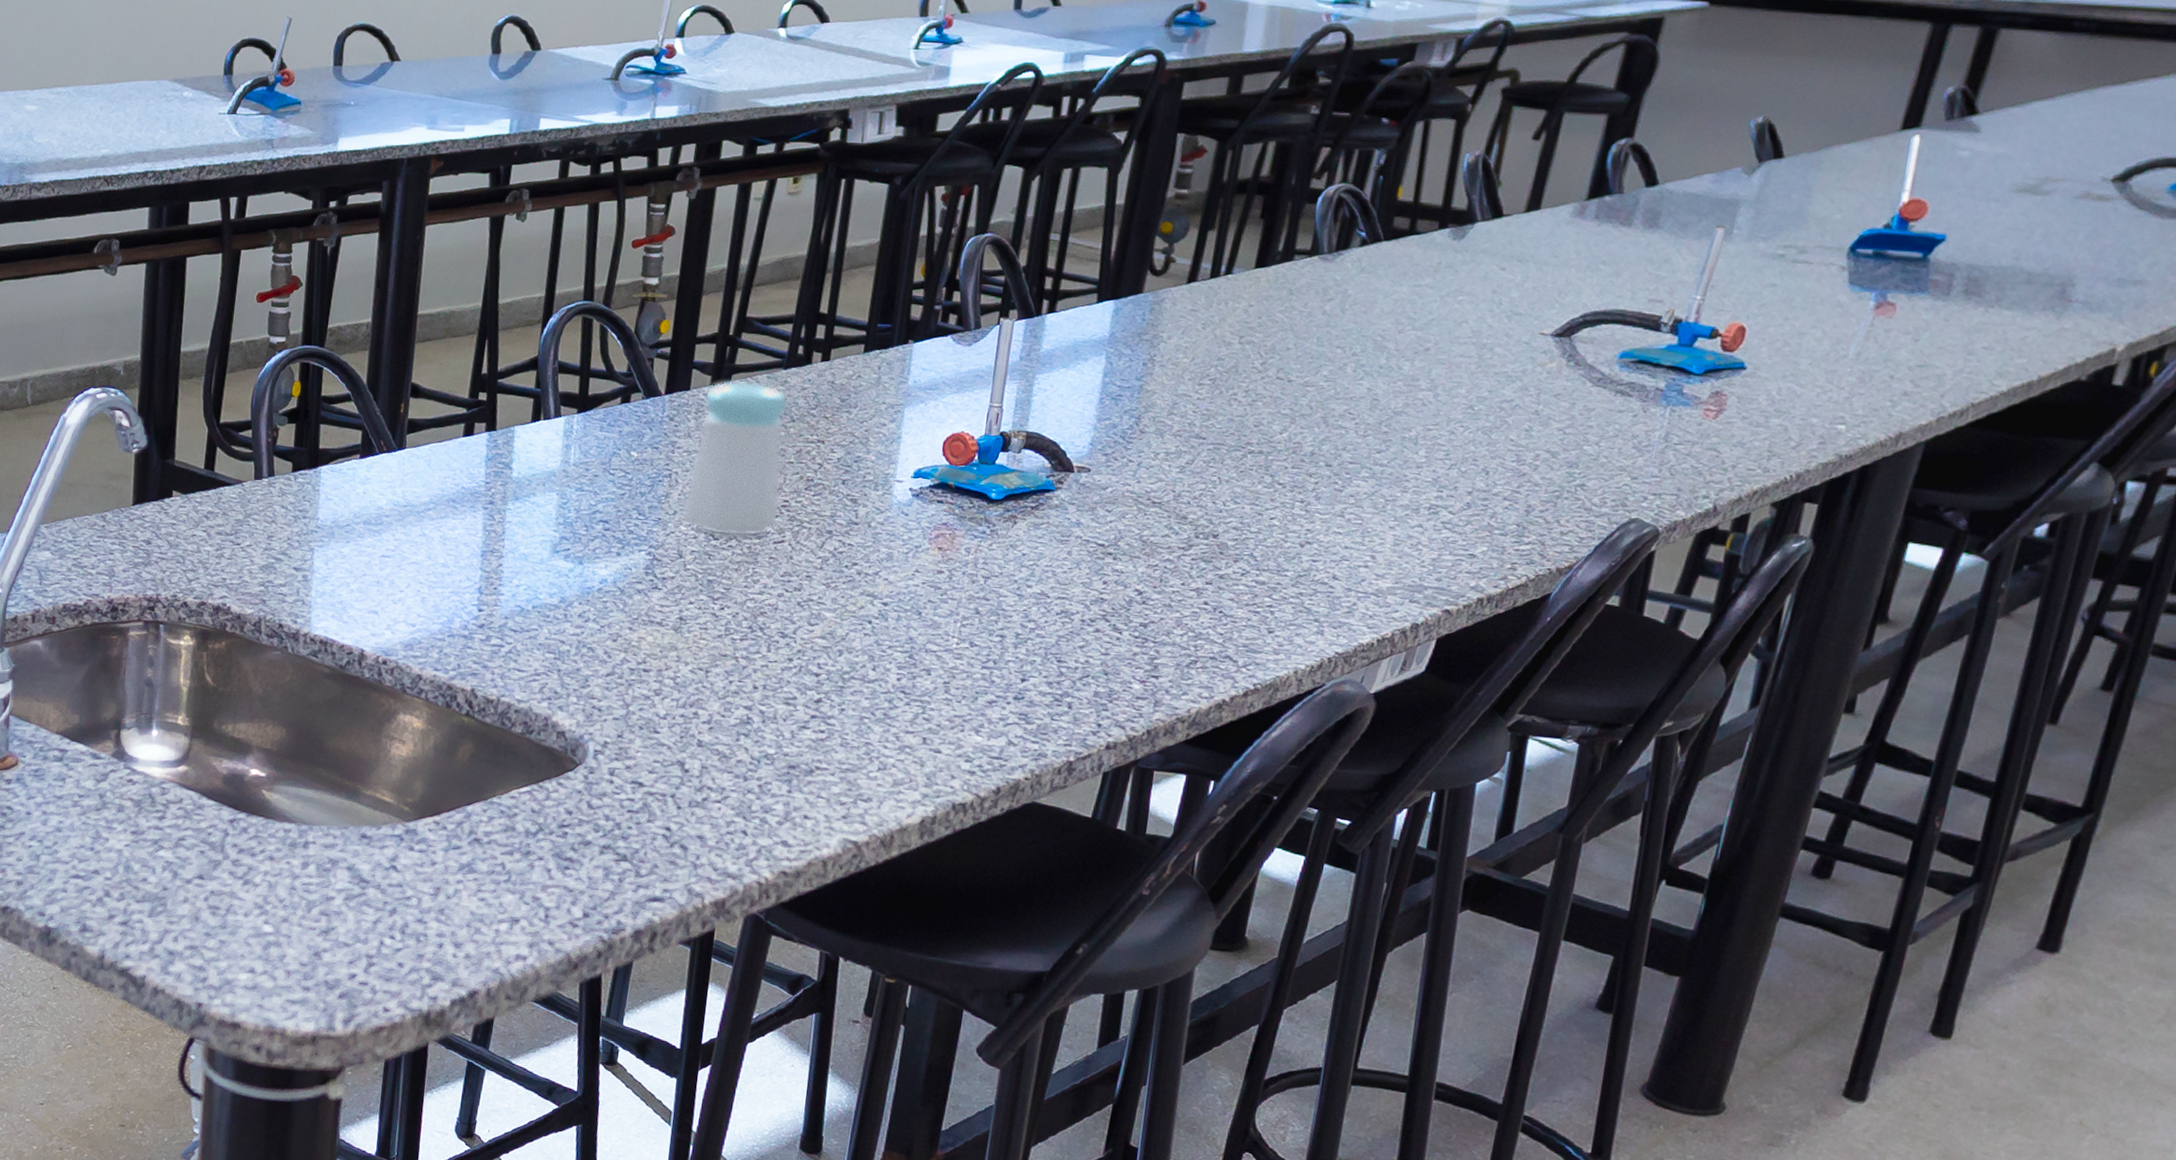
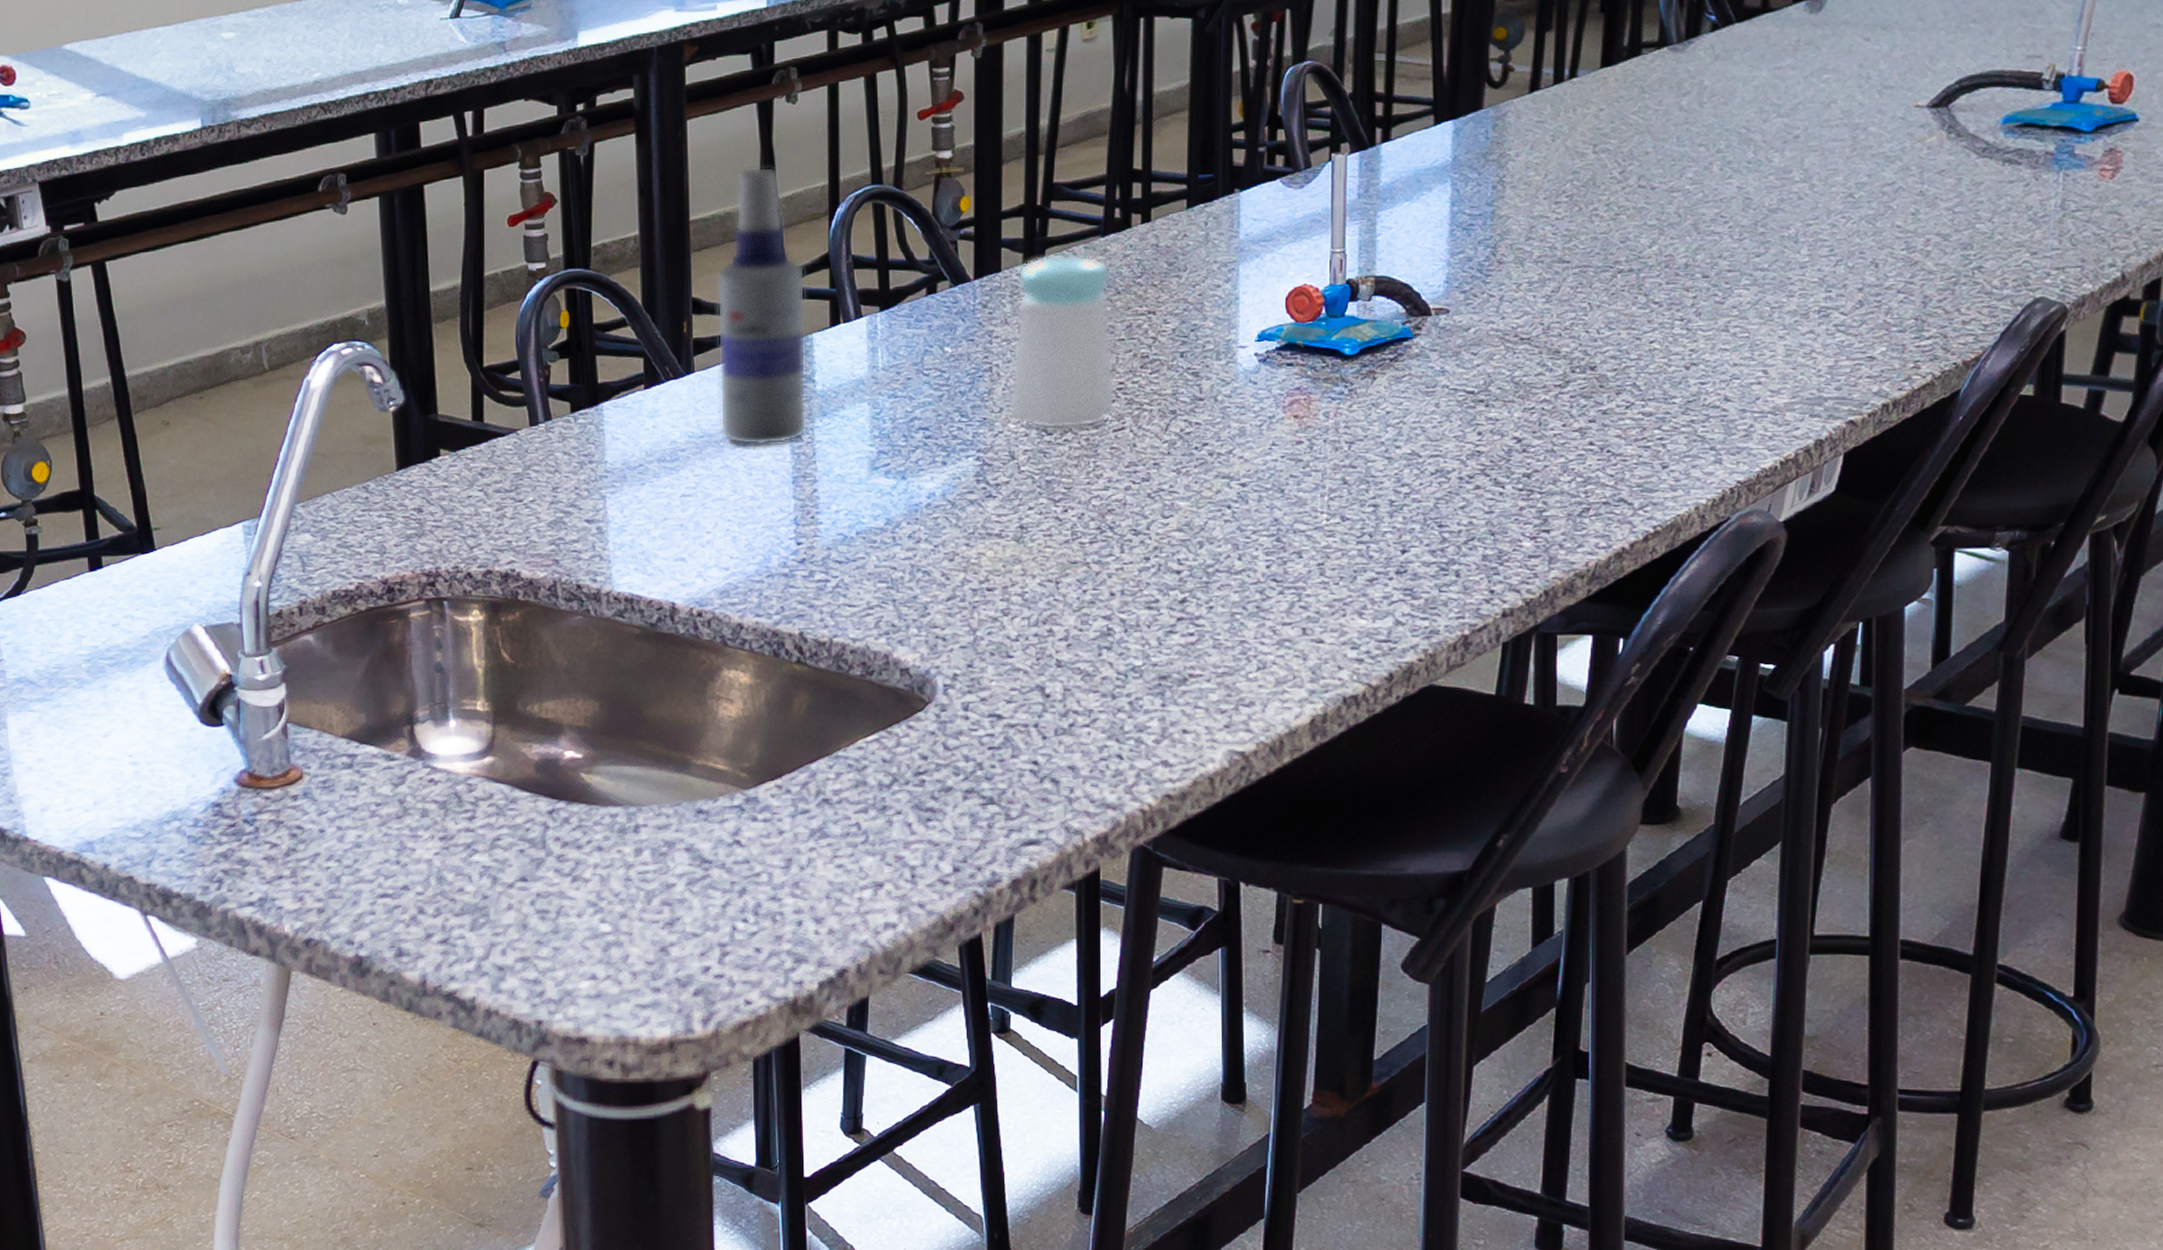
spray bottle: none [422,273,515,521] -> present [717,166,807,446]

